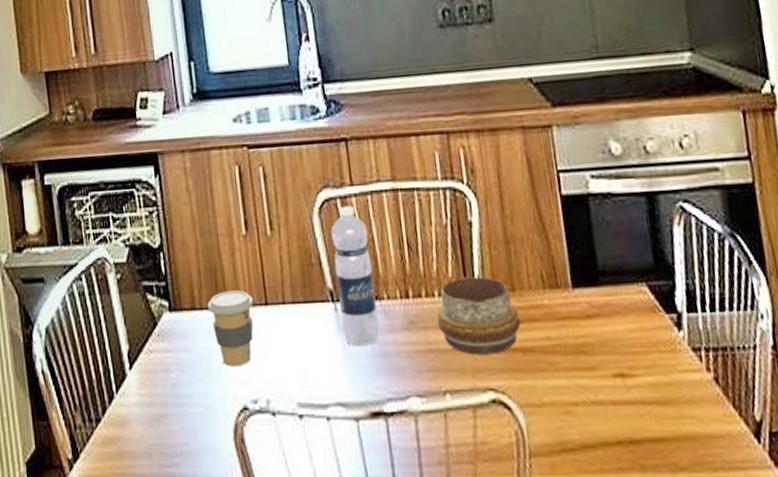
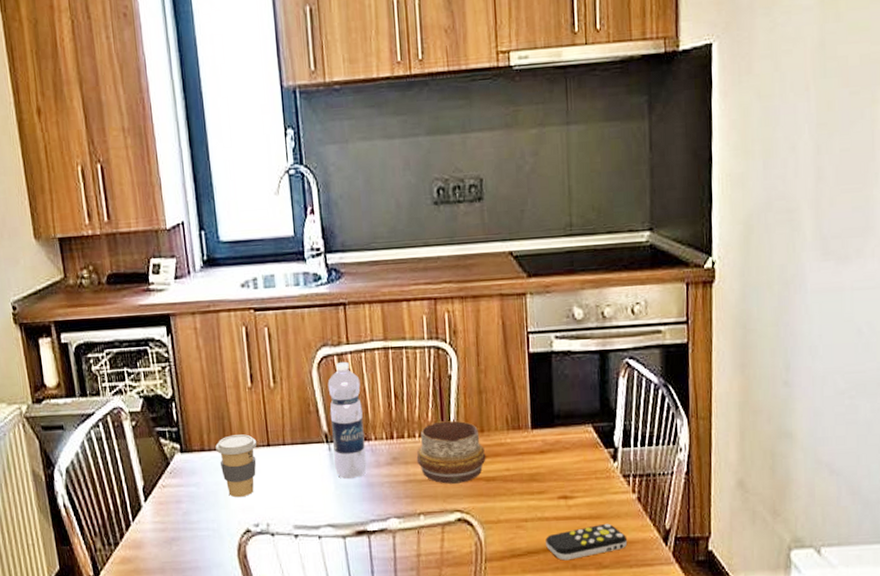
remote control: none [603,410,708,459] -> present [546,523,628,561]

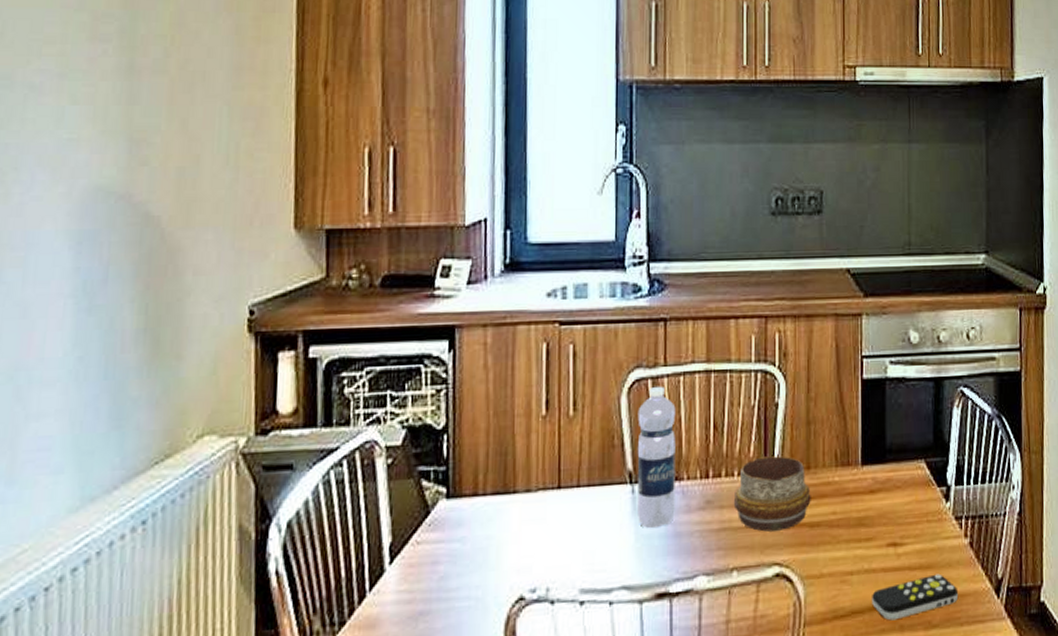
coffee cup: present [215,434,257,498] -> none [492,474,546,556]

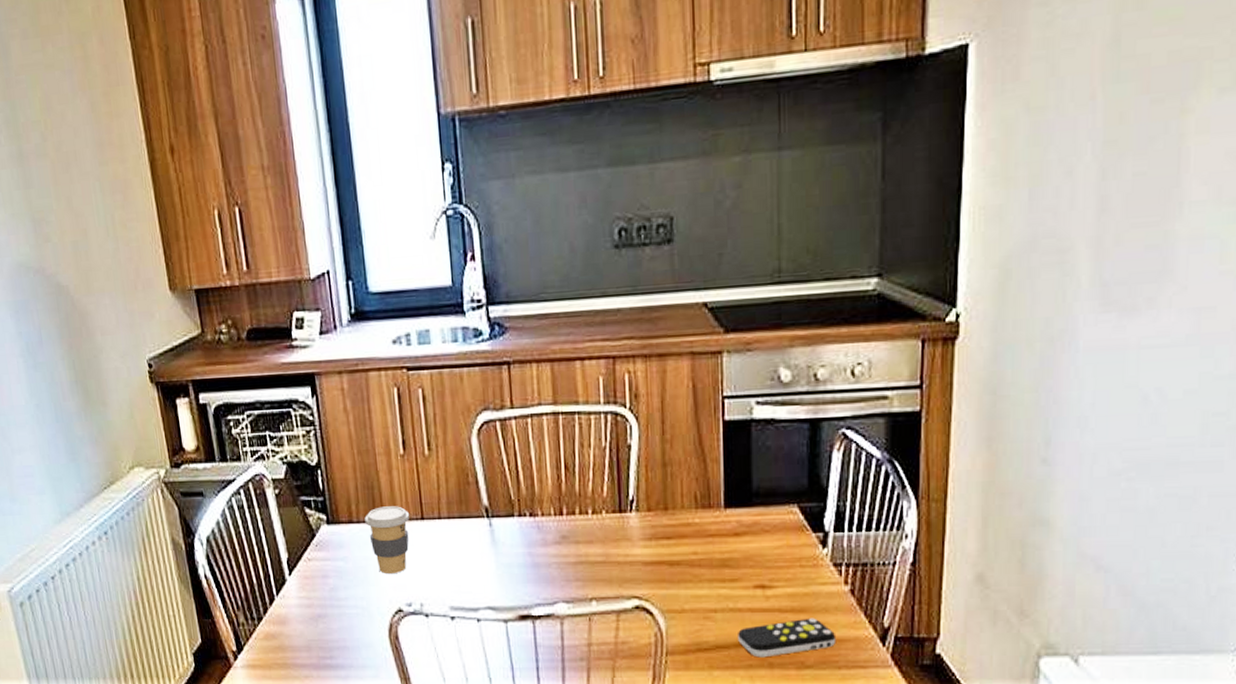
coffee cup: none [492,474,546,556] -> present [364,506,410,575]
water bottle: present [636,386,676,529] -> none [488,427,532,559]
decorative bowl: present [733,455,811,532] -> none [589,496,670,567]

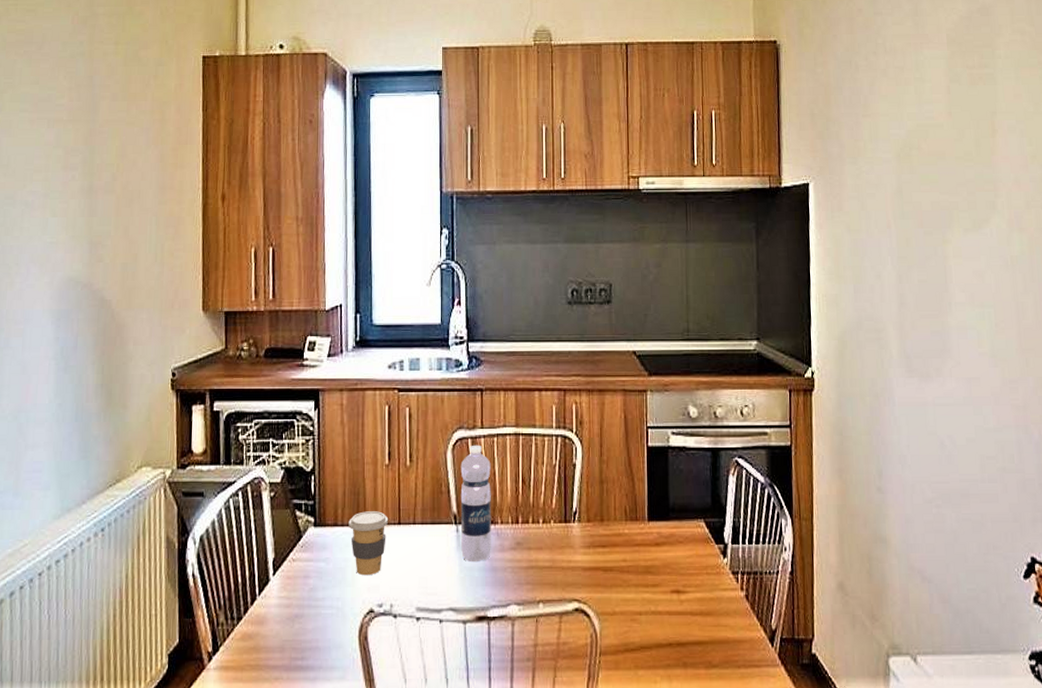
water bottle: none [488,427,532,559] -> present [460,444,491,563]
remote control: present [738,618,837,658] -> none [658,620,736,658]

